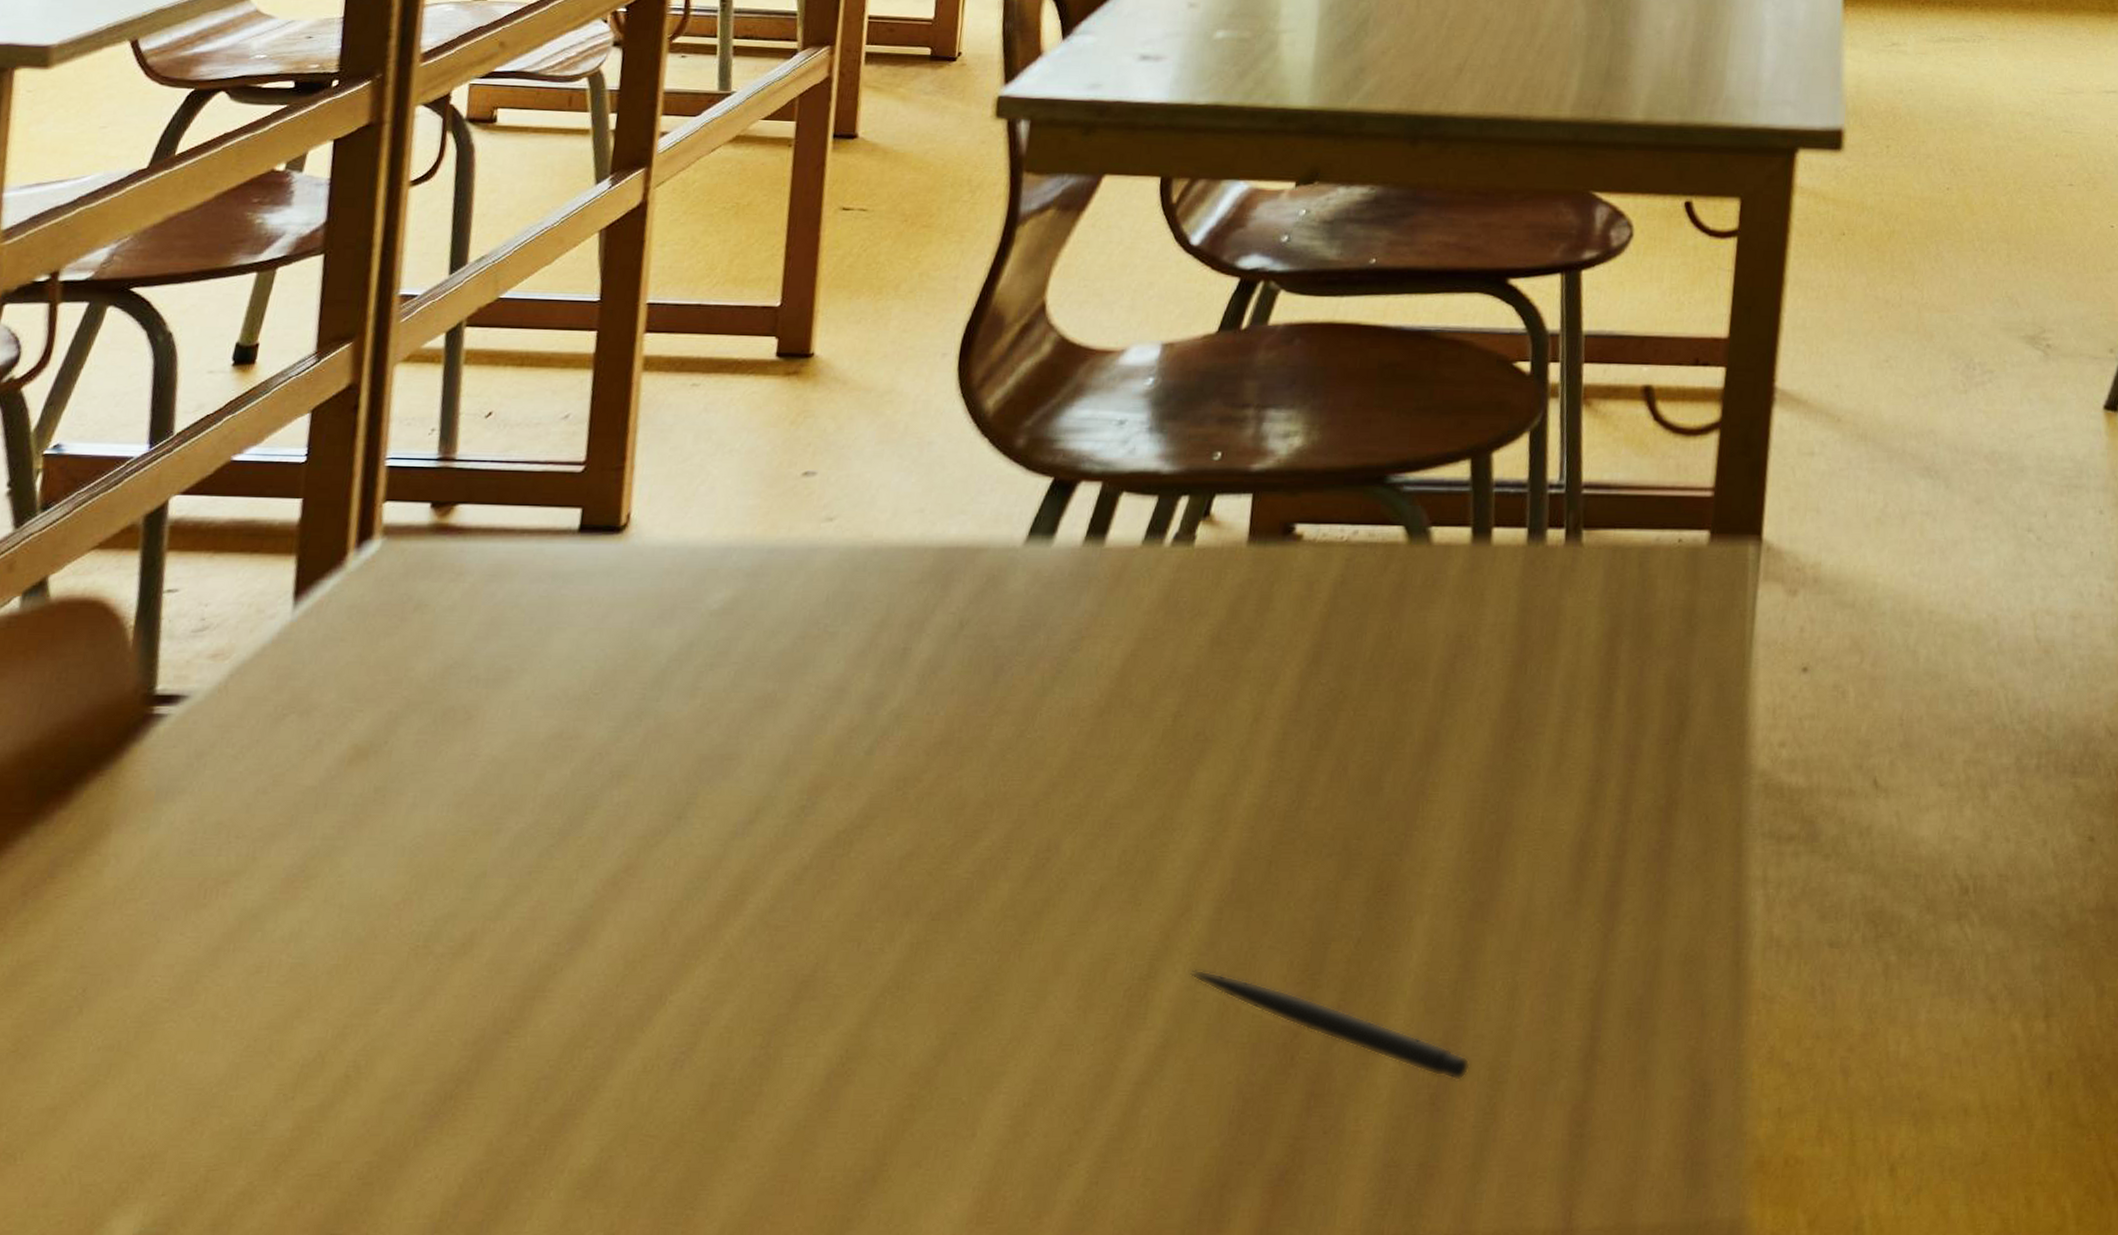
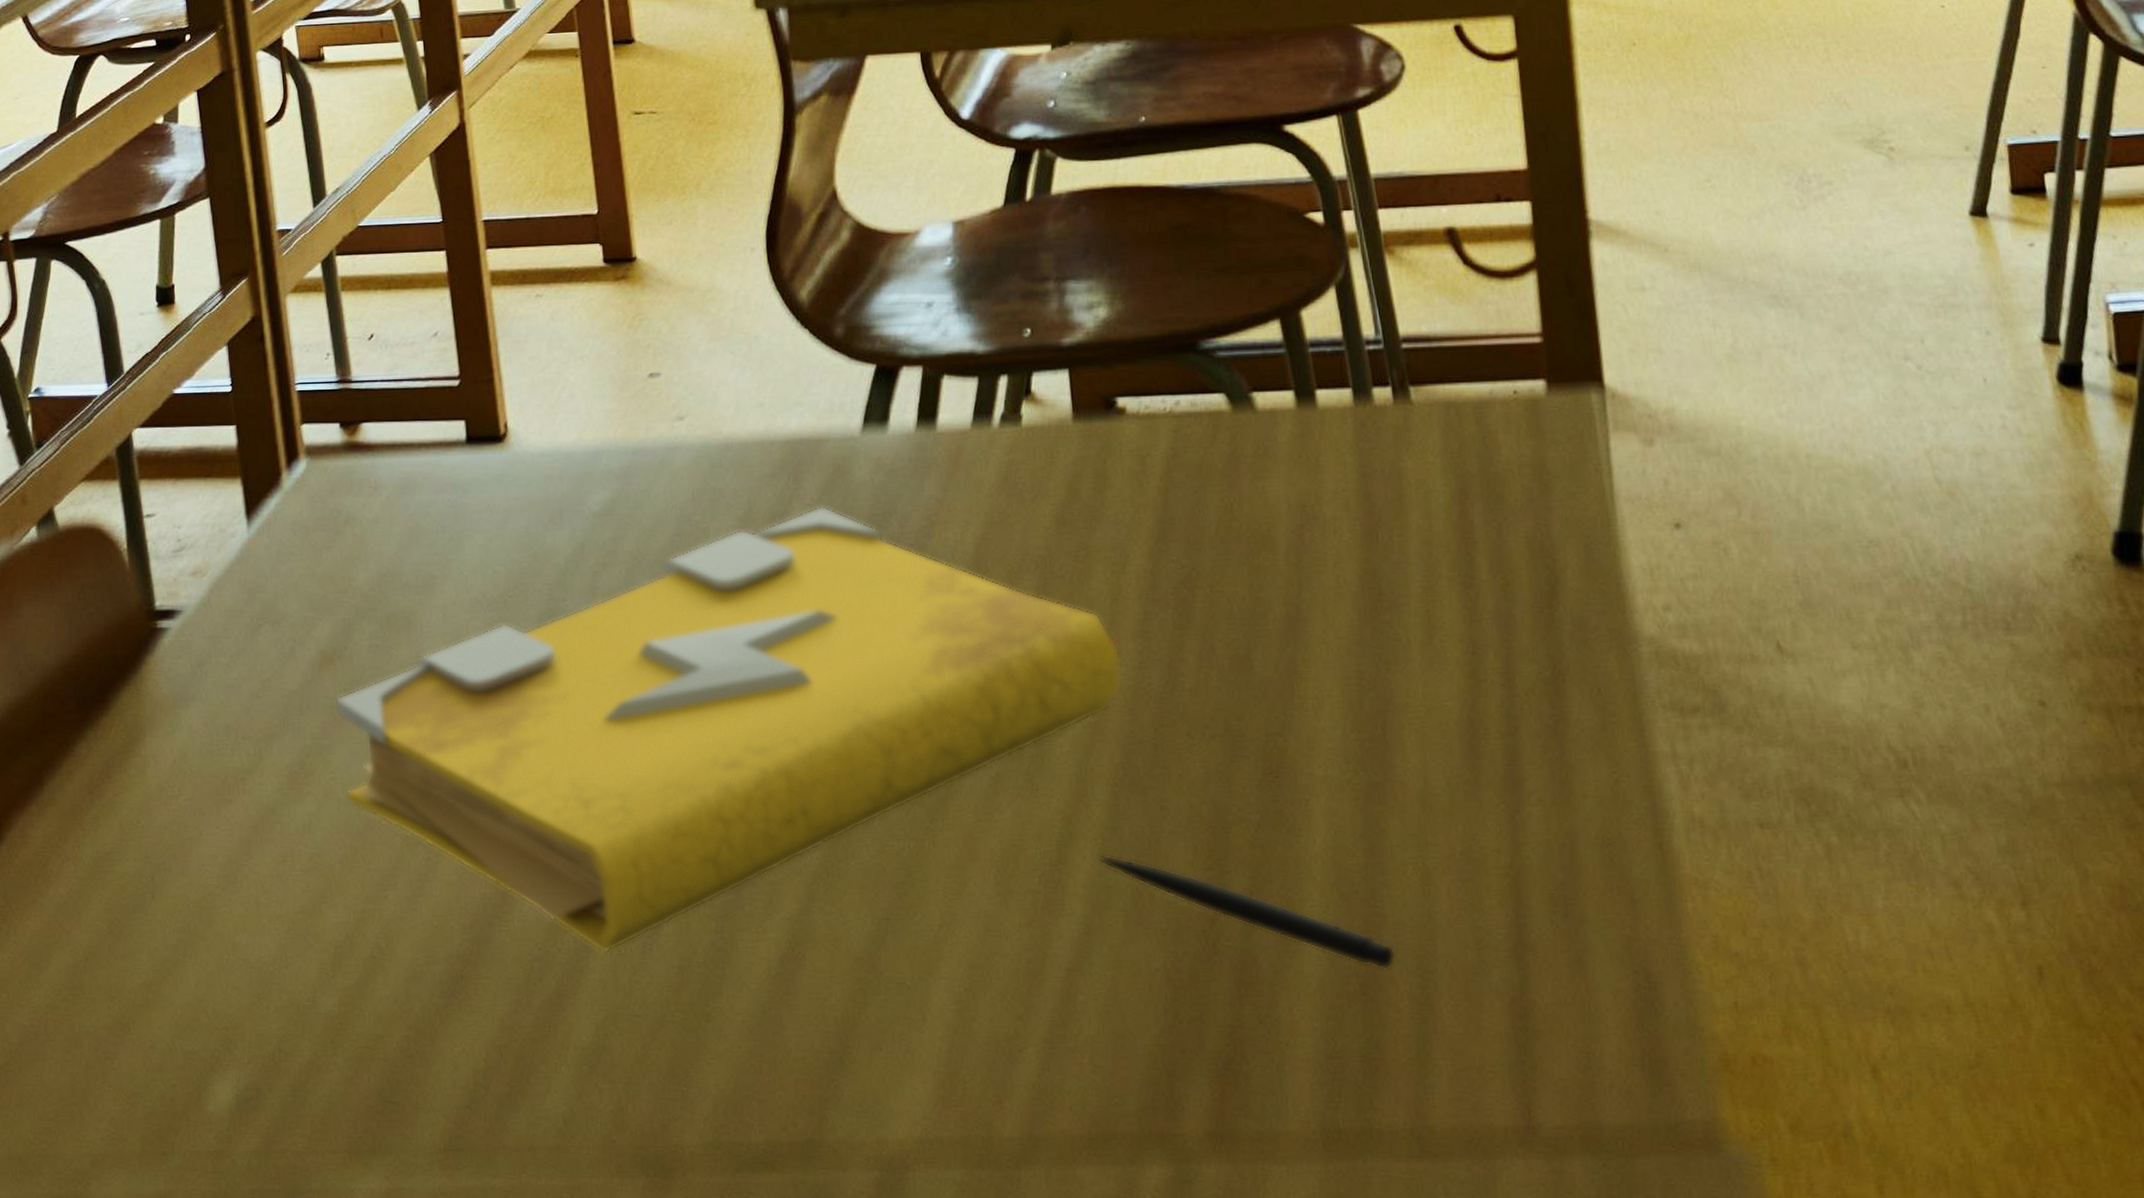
spell book: none [350,614,1256,1071] -> present [335,505,1124,954]

